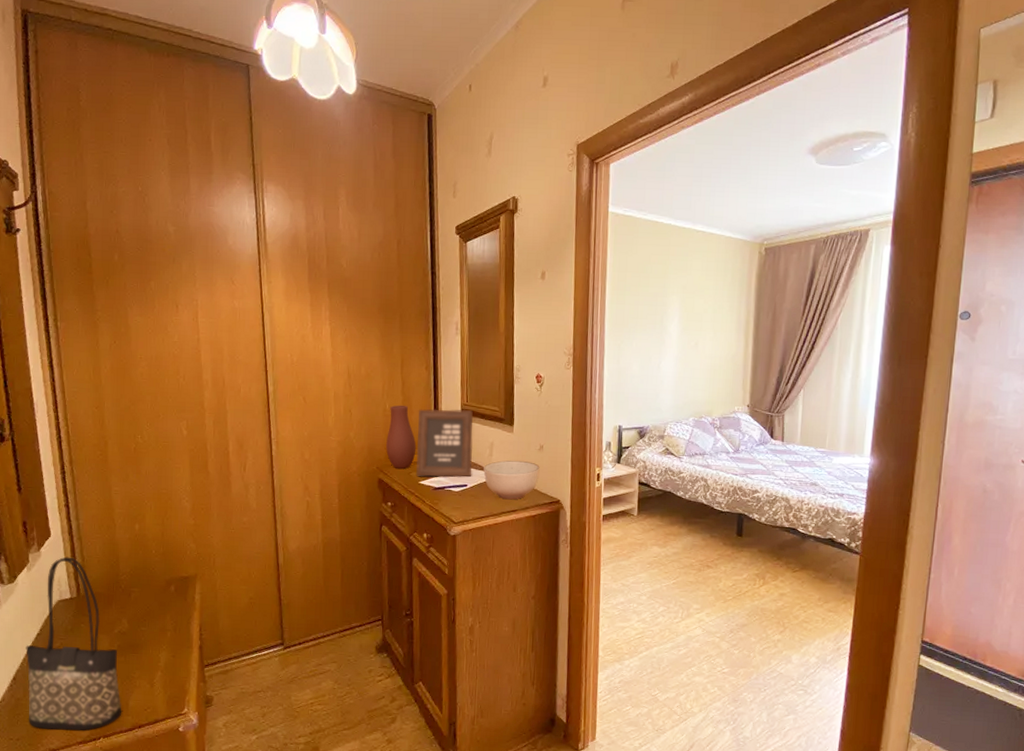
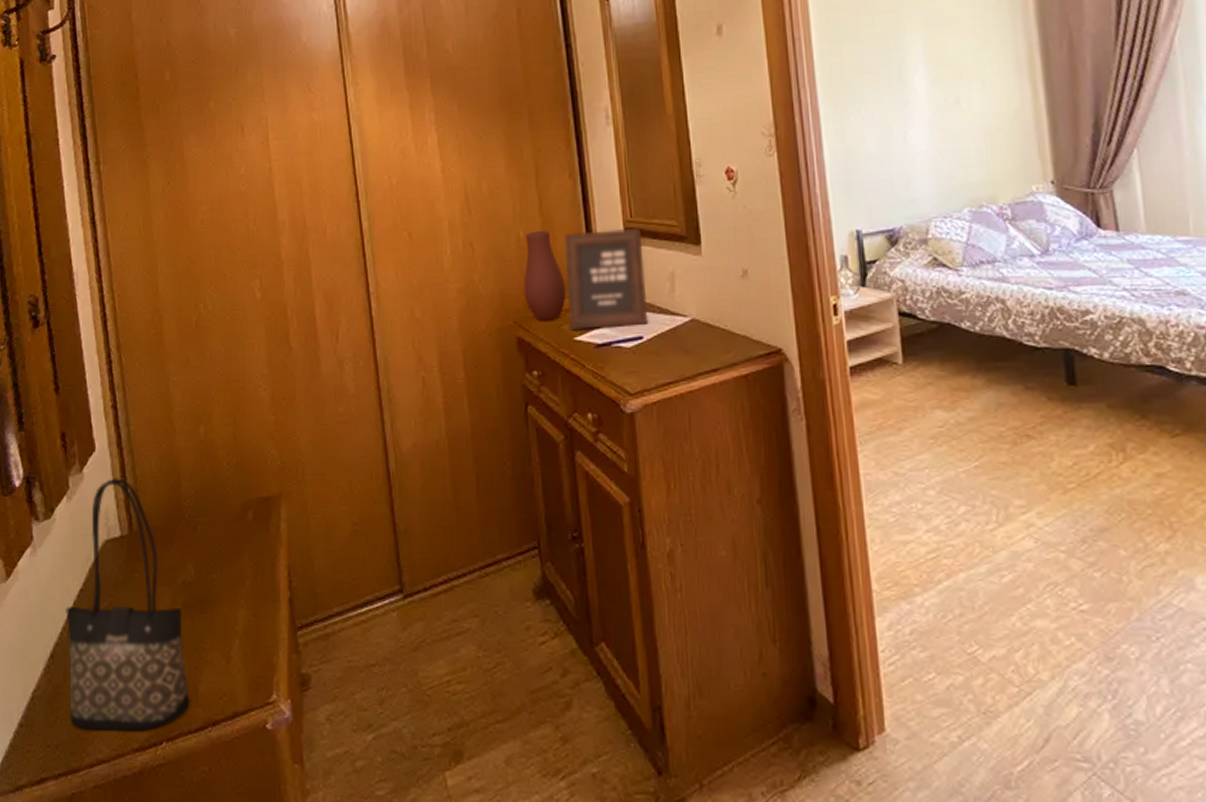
bowl: present [482,460,540,500] -> none [663,294,747,354]

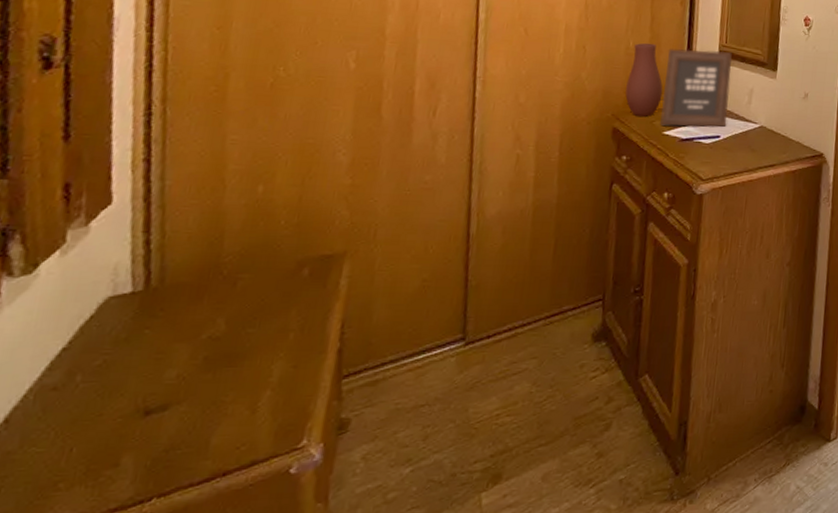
tote bag: present [66,478,190,732] -> none [21,232,202,497]

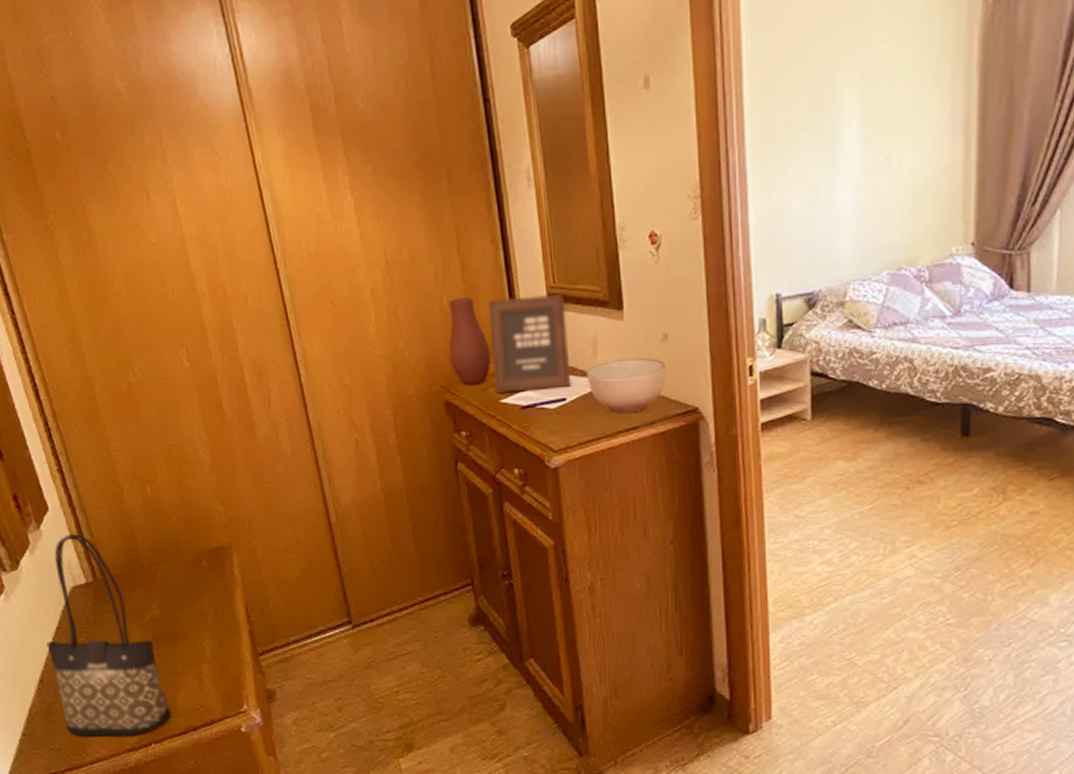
tote bag: none [21,232,202,497] -> present [46,533,172,738]
bowl: none [739,109,803,154] -> present [585,357,666,414]

